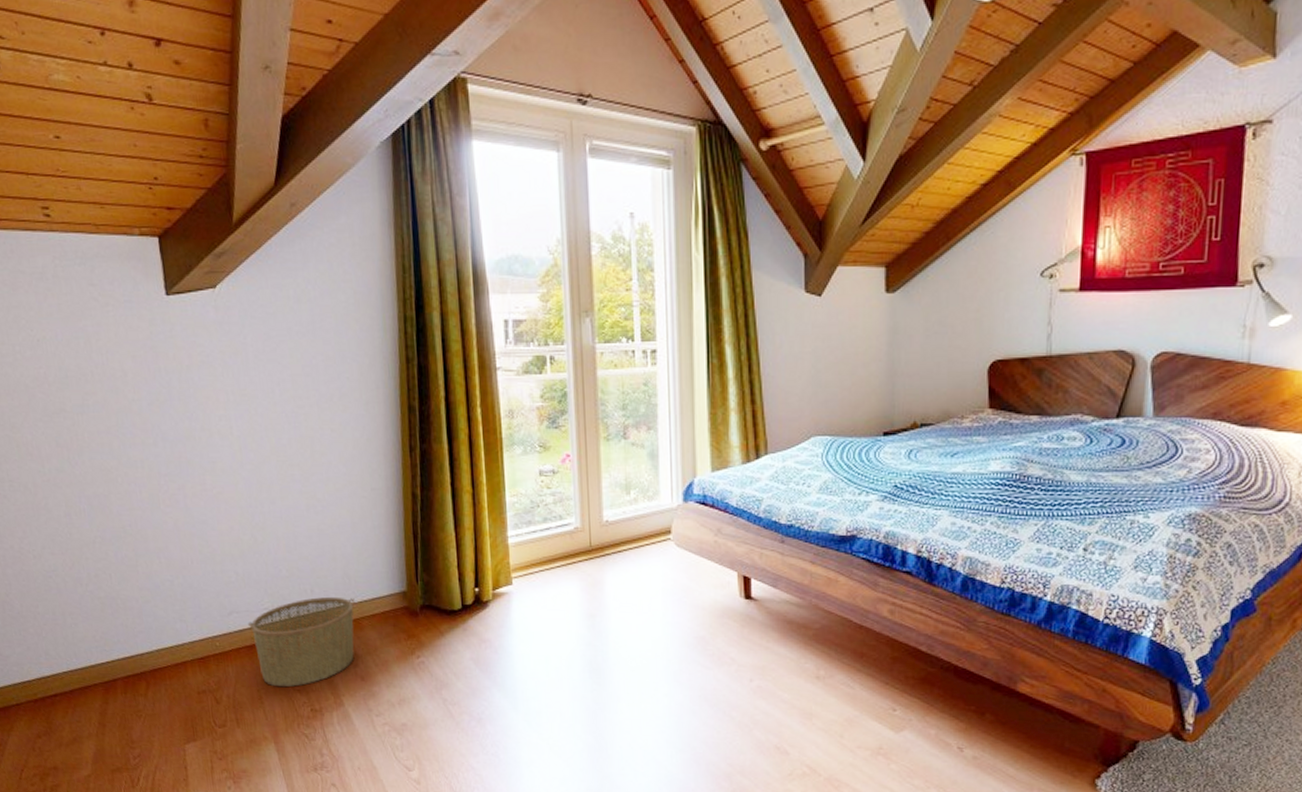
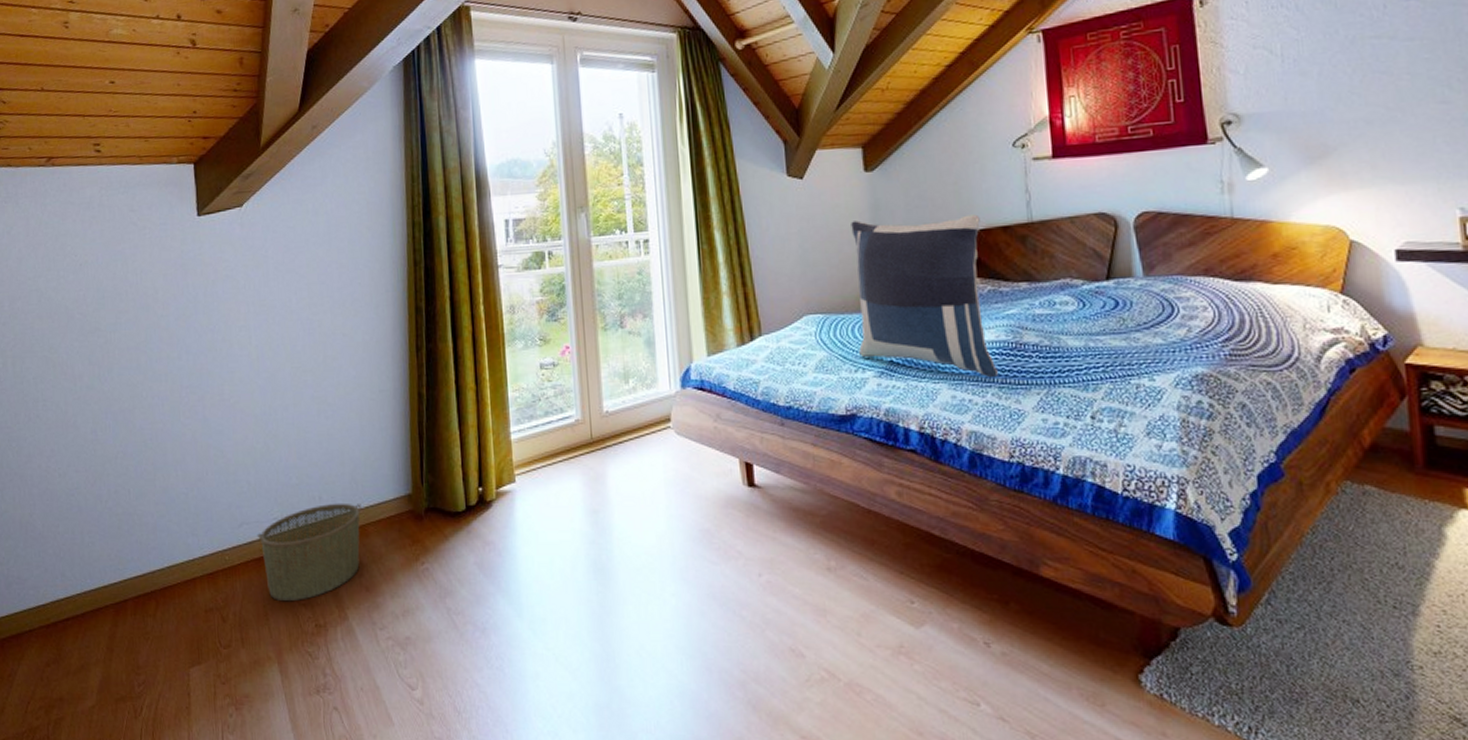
pillow: none [864,343,999,508] -> present [851,214,998,378]

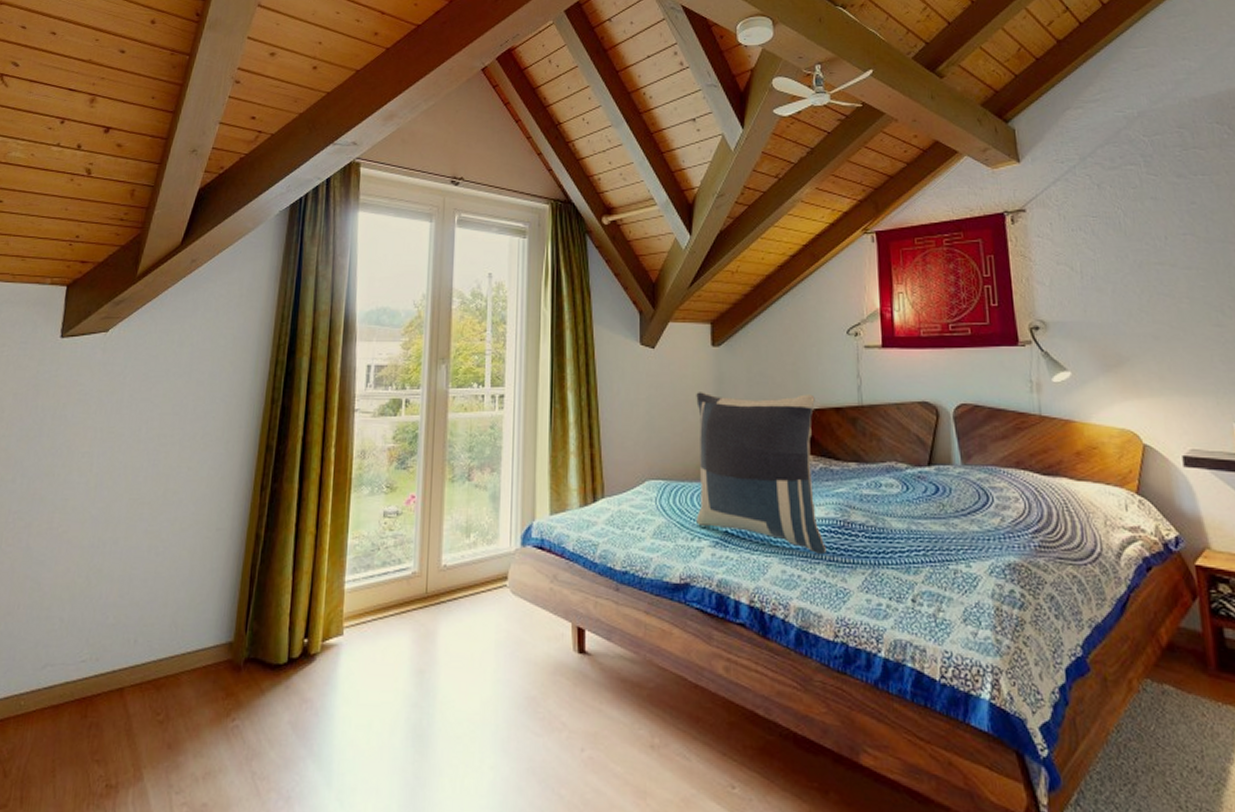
basket: present [257,503,361,602] -> none [60,647,178,757]

